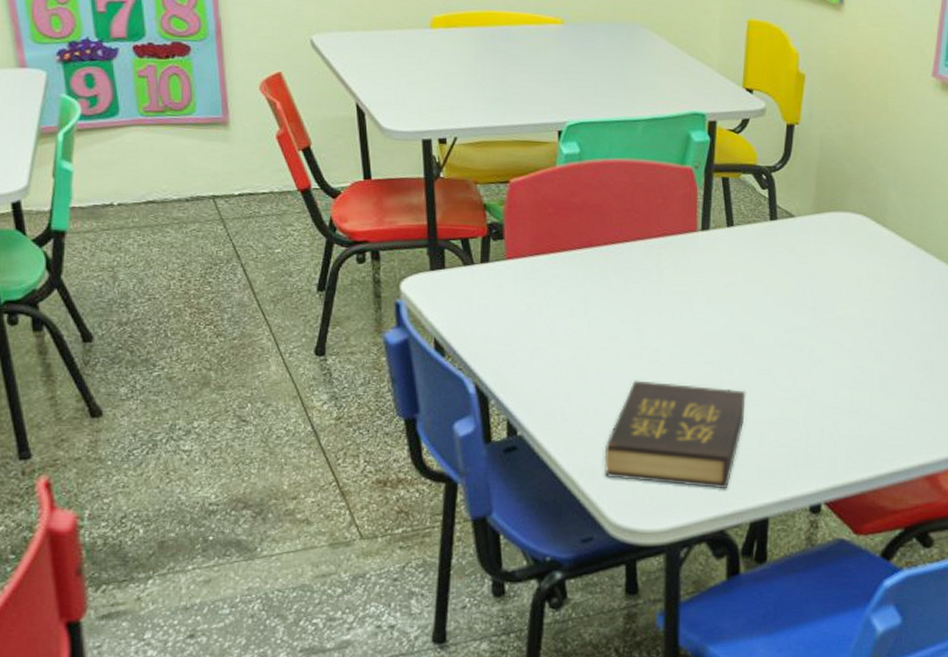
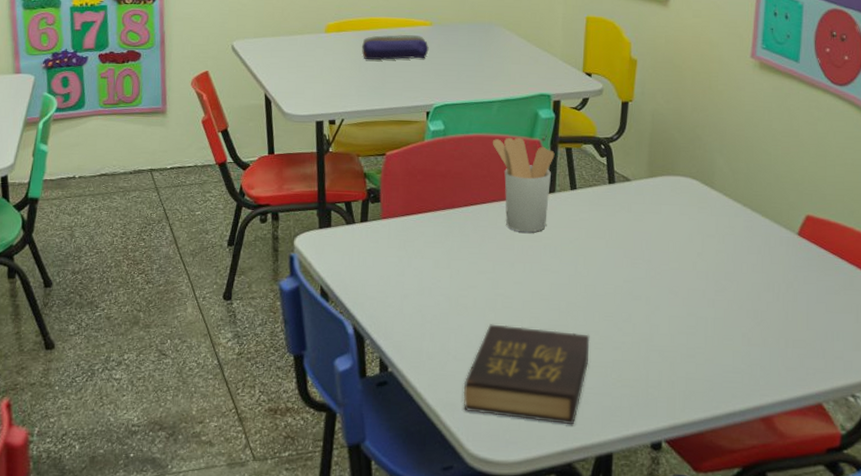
pencil case: none [477,34,560,66] -> present [362,35,429,60]
utensil holder: none [636,163,709,276] -> present [492,137,555,233]

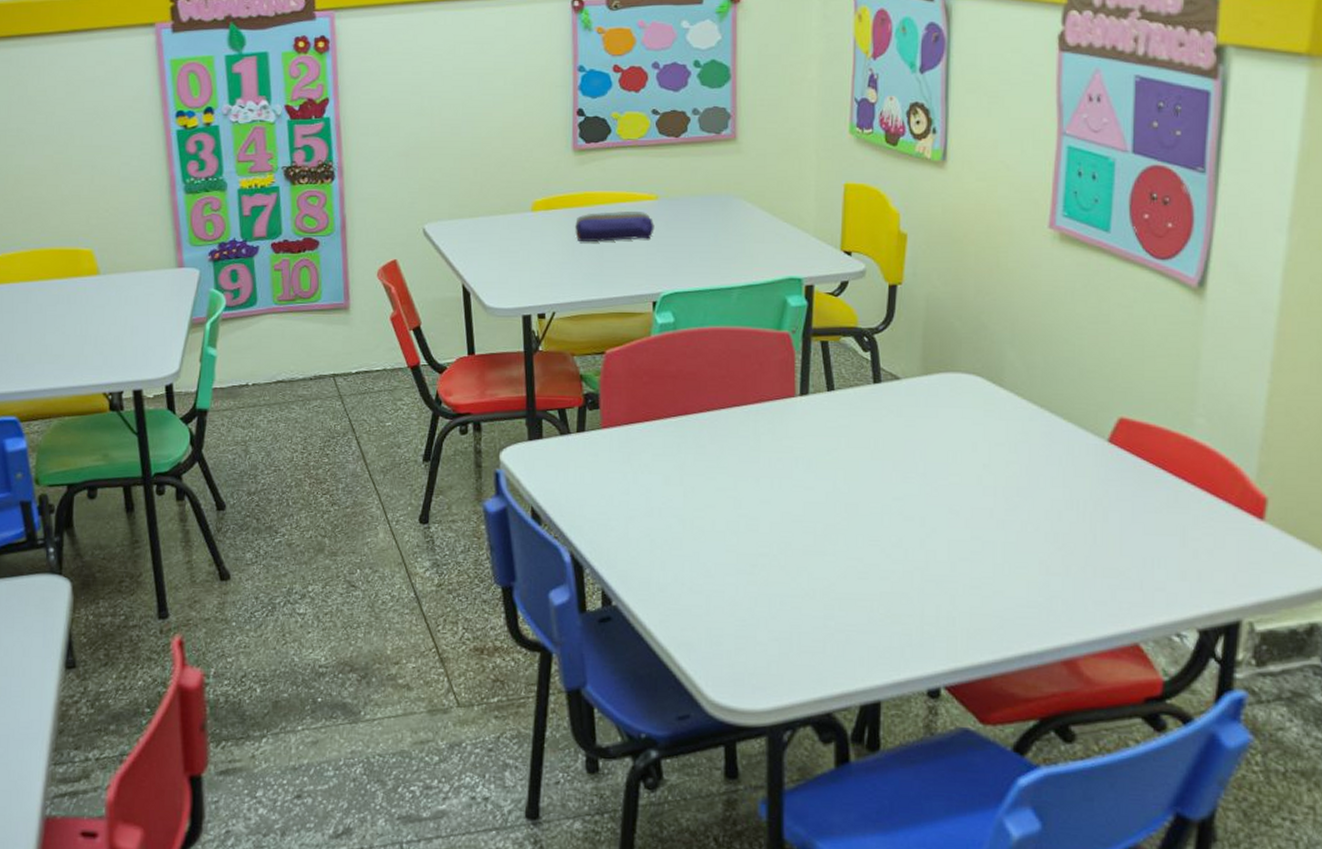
hardback book: present [463,324,590,424] -> none [701,550,852,667]
utensil holder: present [492,137,555,233] -> none [731,330,808,443]

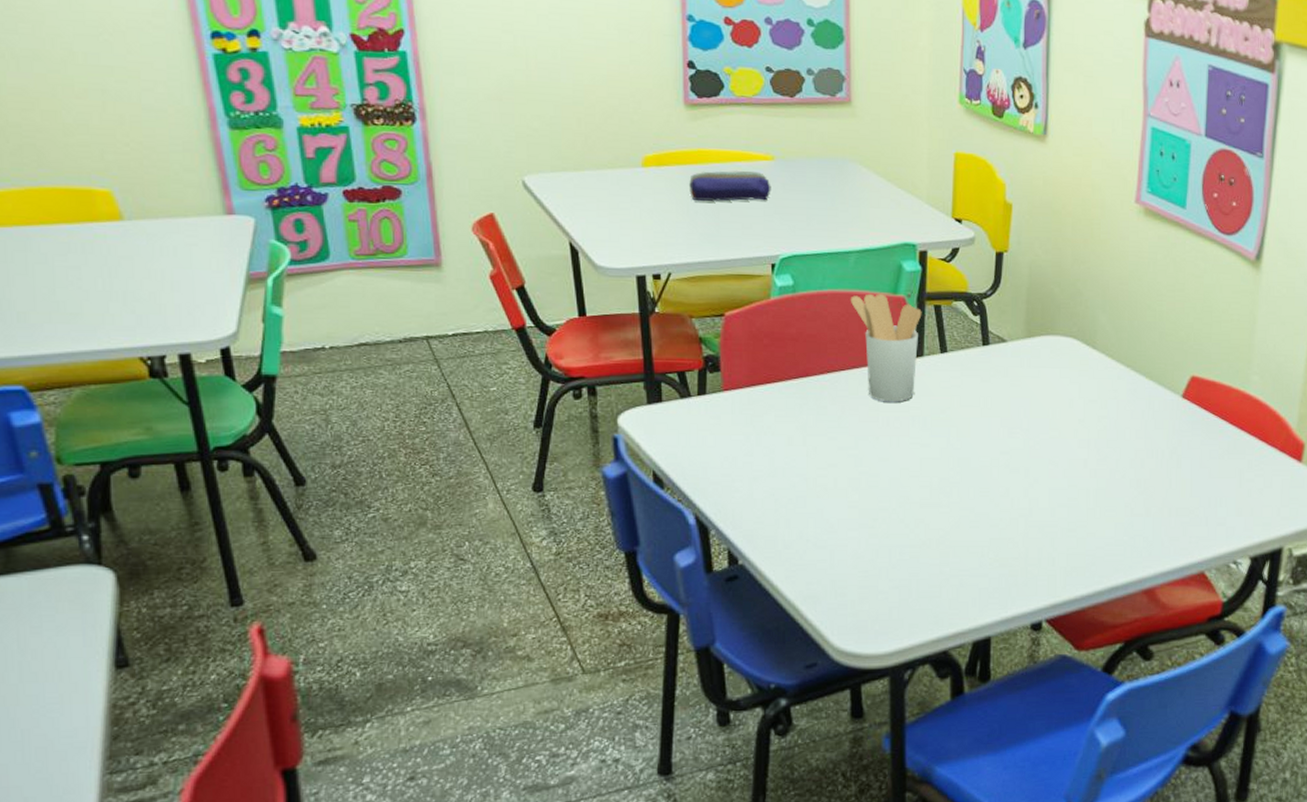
utensil holder: none [731,330,808,443] -> present [850,293,922,402]

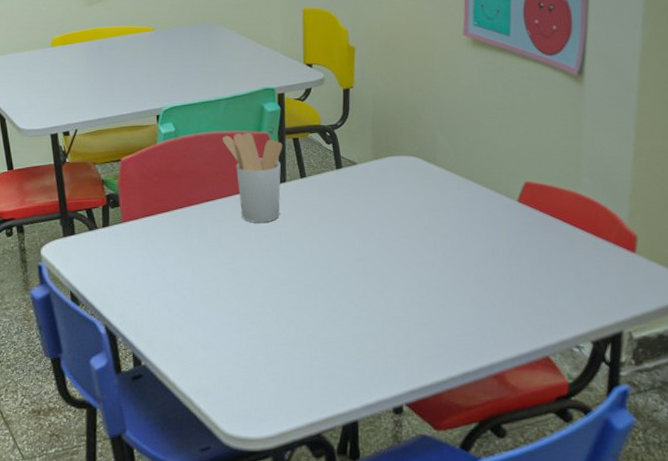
pencil case: present [689,171,771,202] -> none [88,42,154,70]

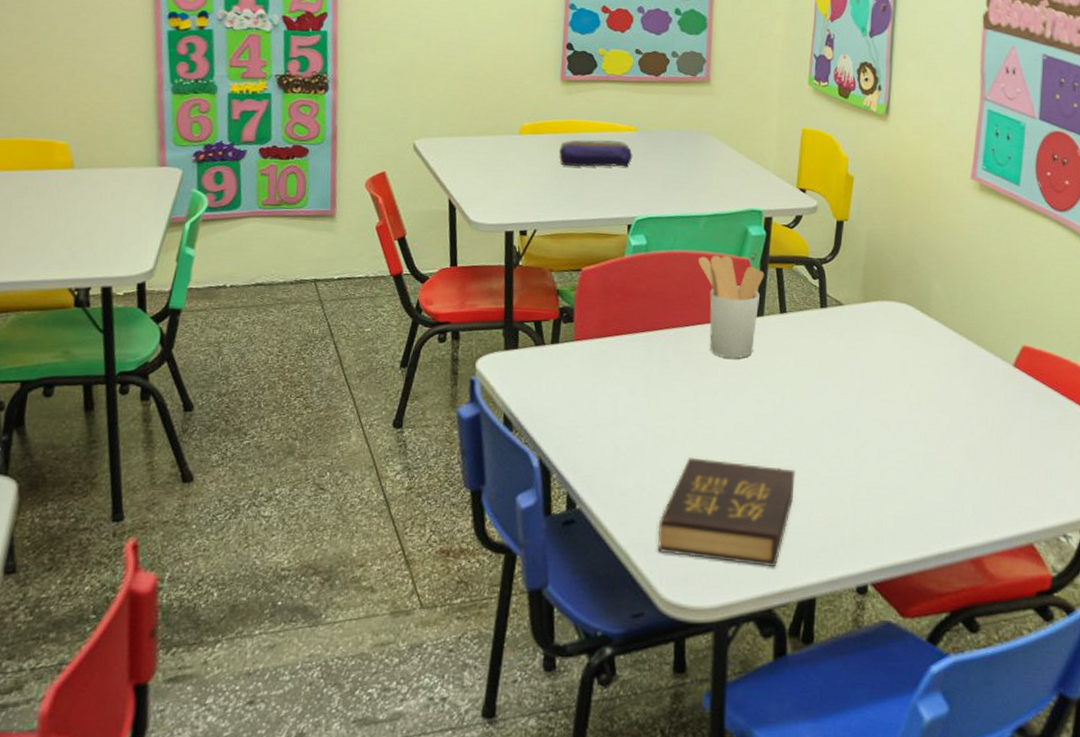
pencil case: none [88,42,154,70] -> present [559,140,633,167]
hardback book: none [214,311,330,398] -> present [657,457,796,566]

